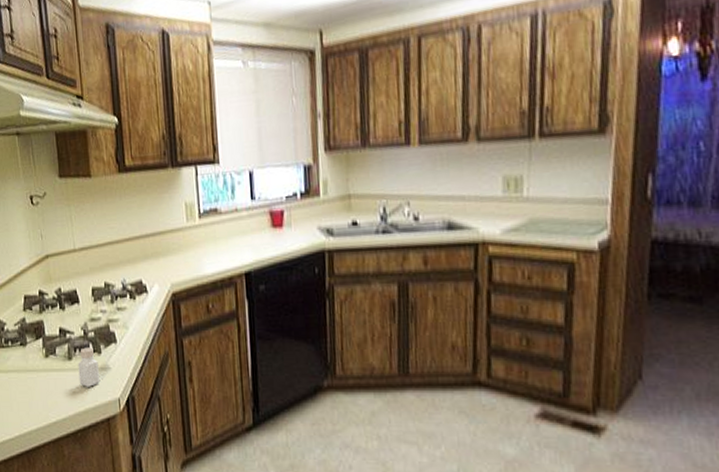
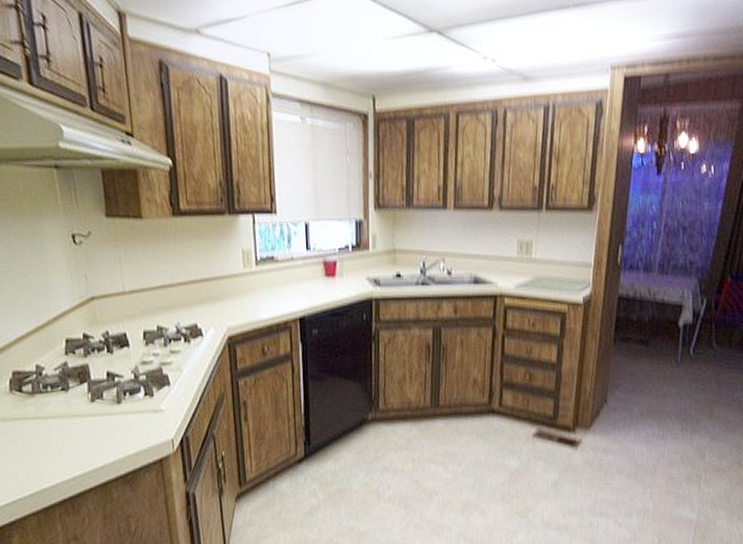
pepper shaker: present [78,347,101,387] -> none [128,390,153,430]

